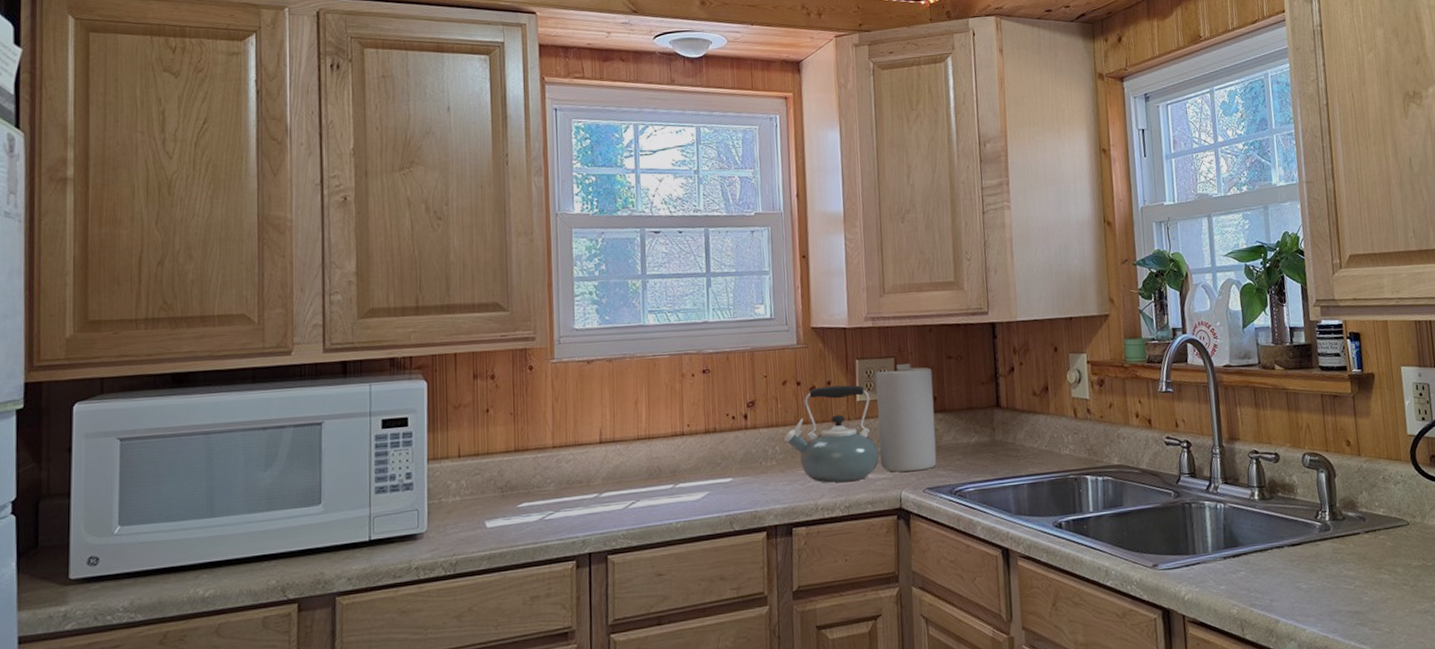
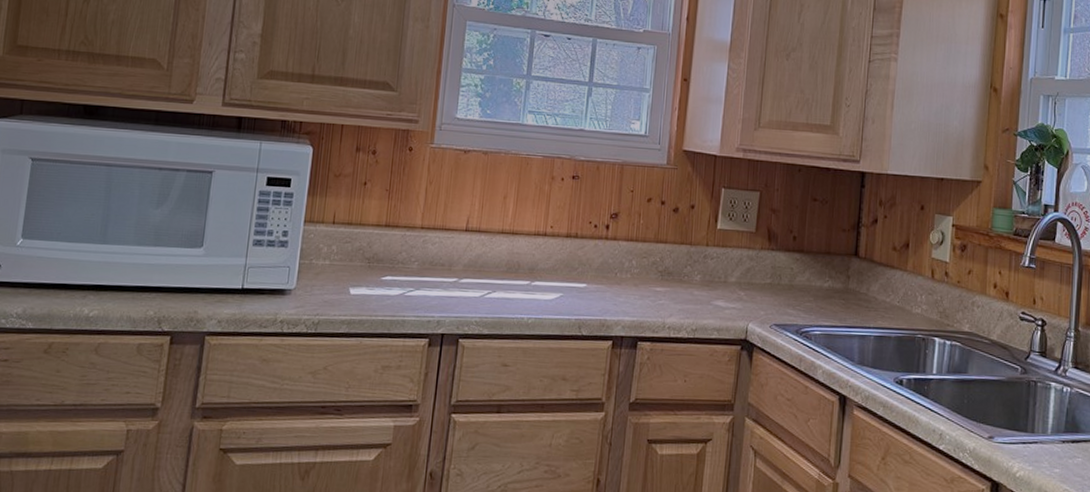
kettle: present [783,384,880,483] -> none [641,209,732,306]
paper towel holder: present [875,364,937,472] -> none [731,199,795,307]

